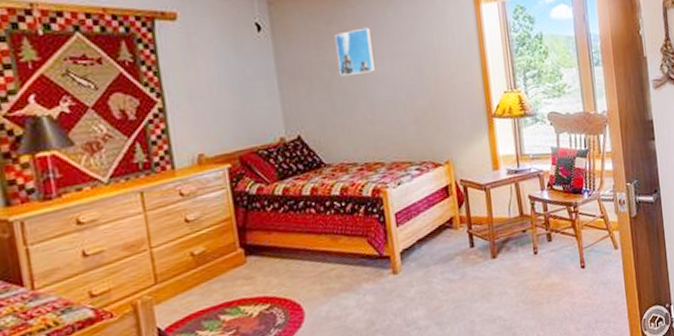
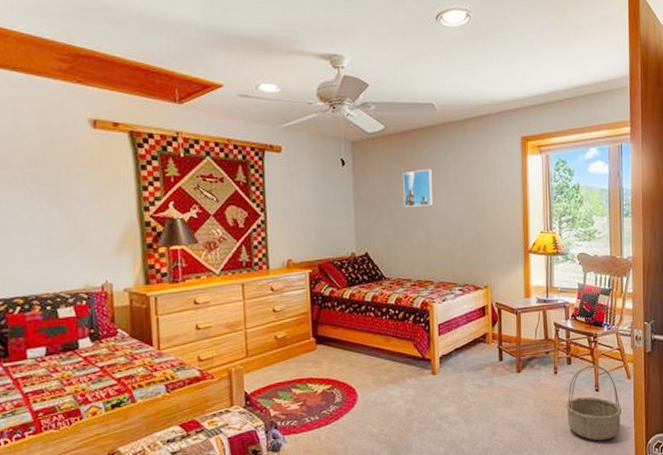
basket: none [550,238,612,325] -> present [565,365,622,441]

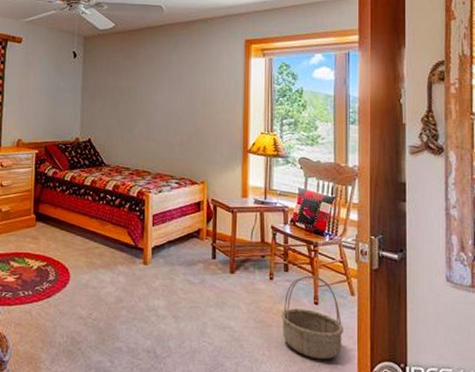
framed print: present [403,168,434,207] -> none [128,65,157,100]

